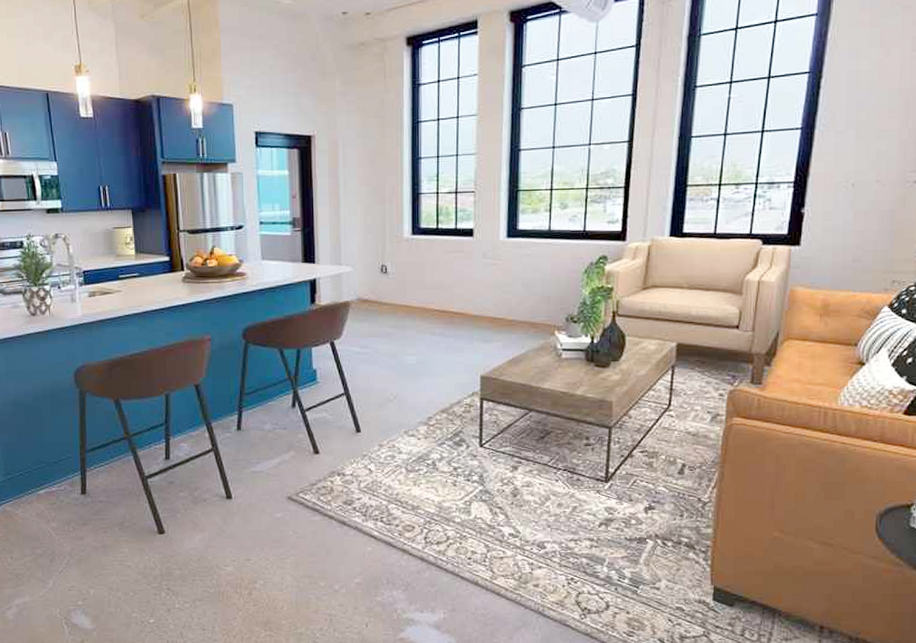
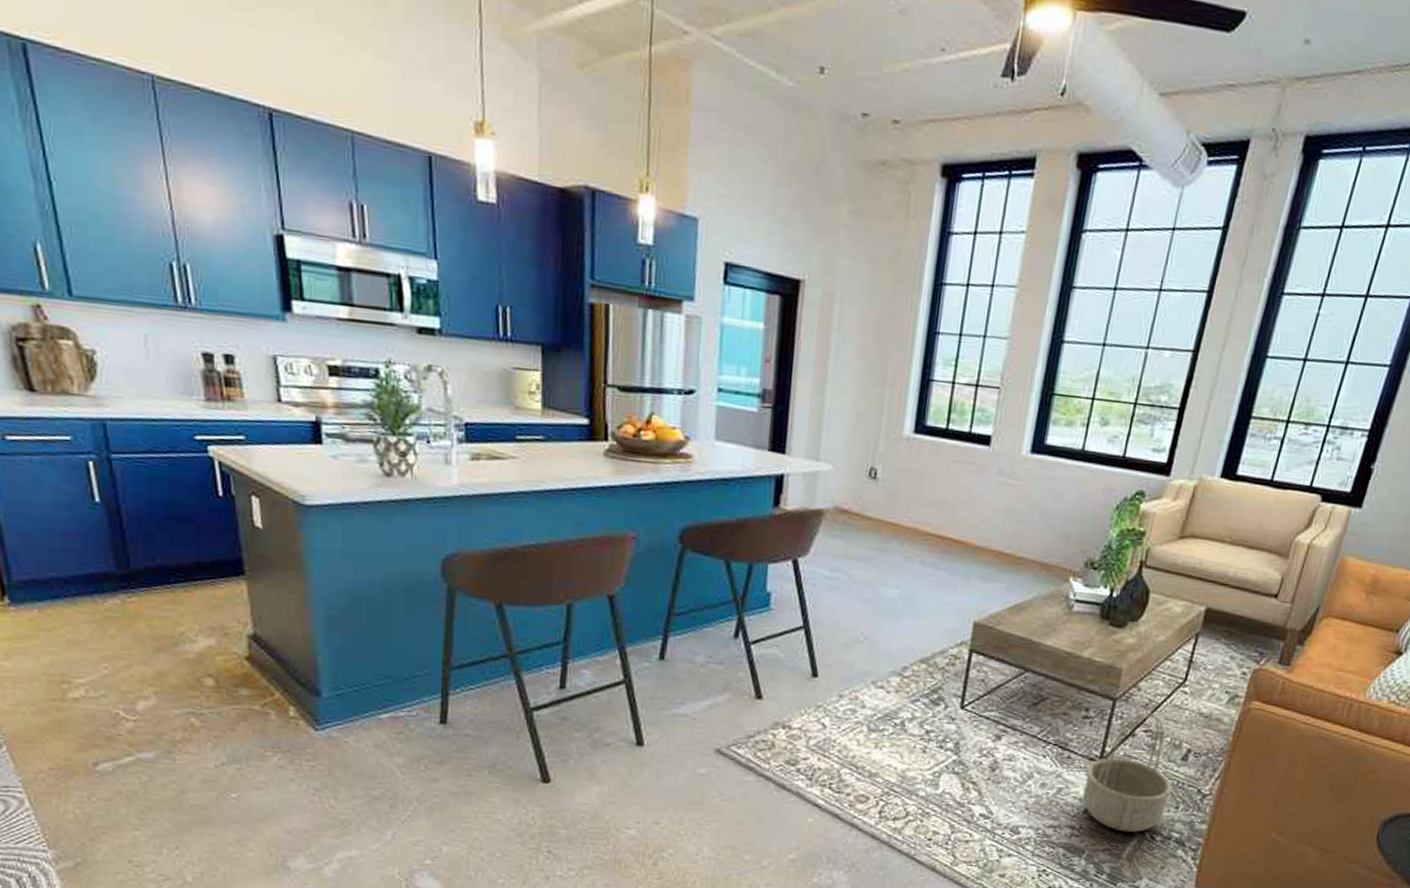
basket: none [595,435,675,541] -> present [1082,712,1173,833]

